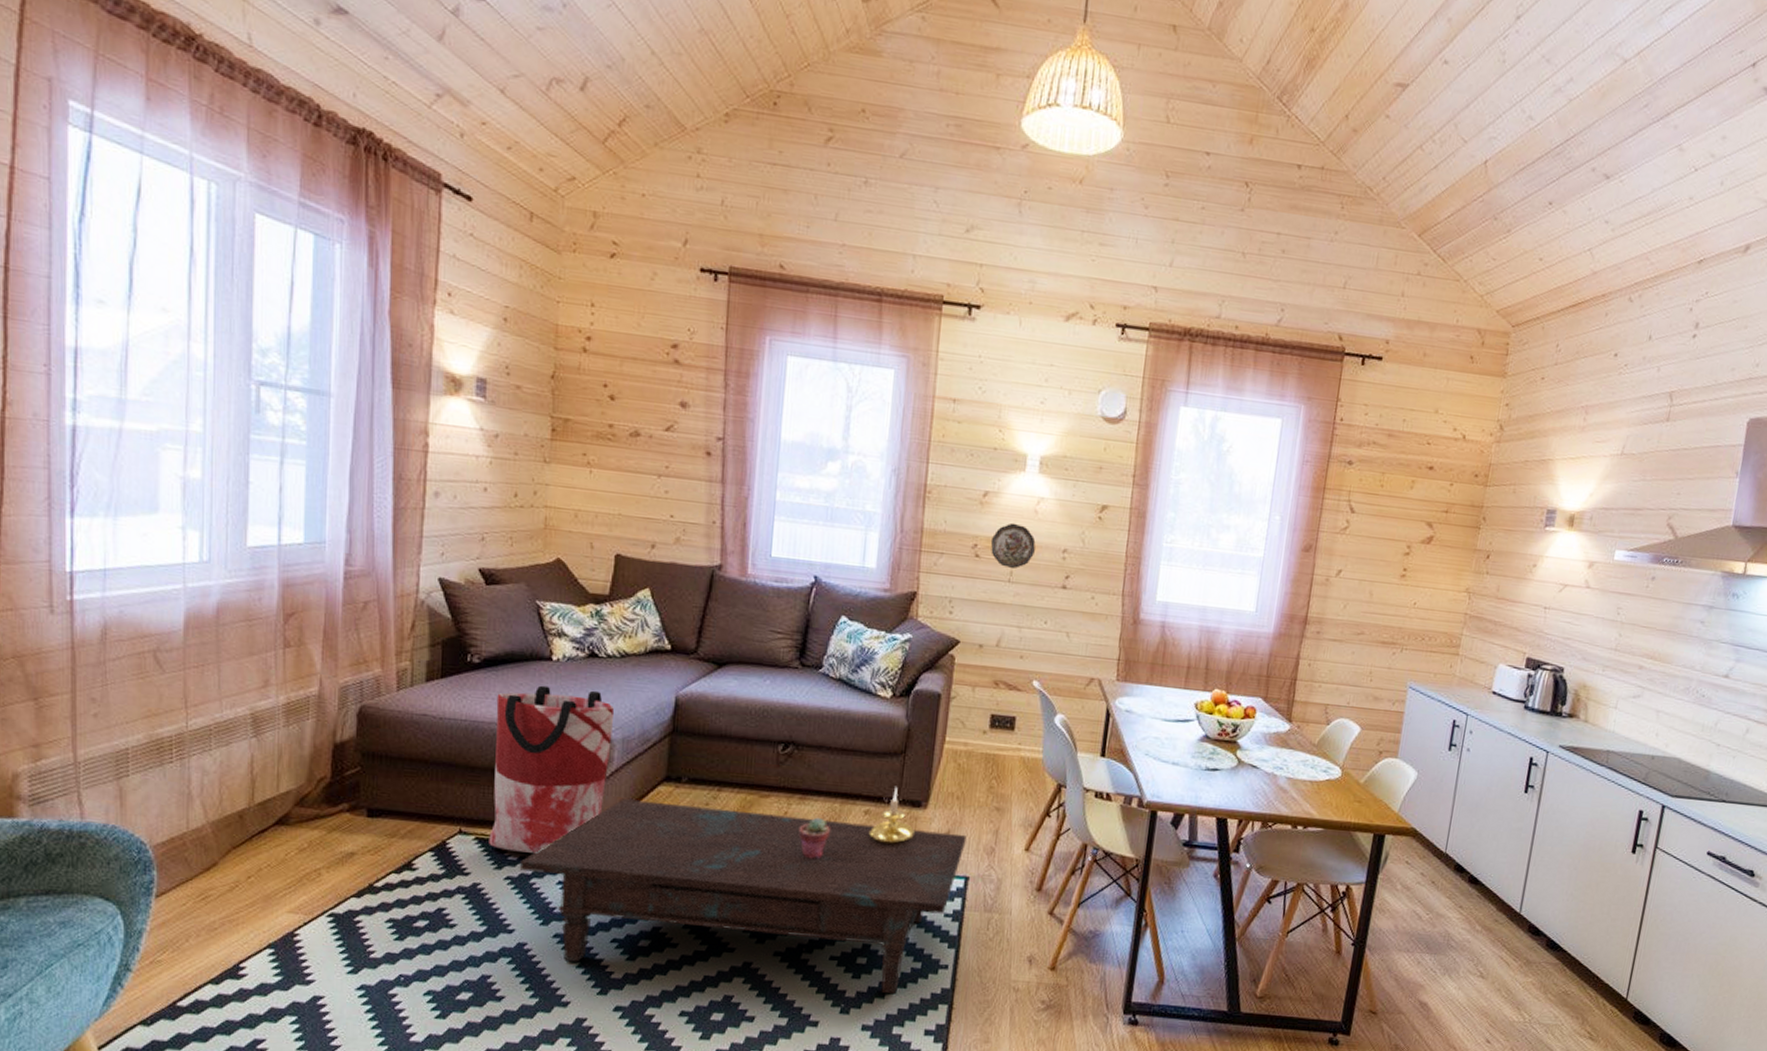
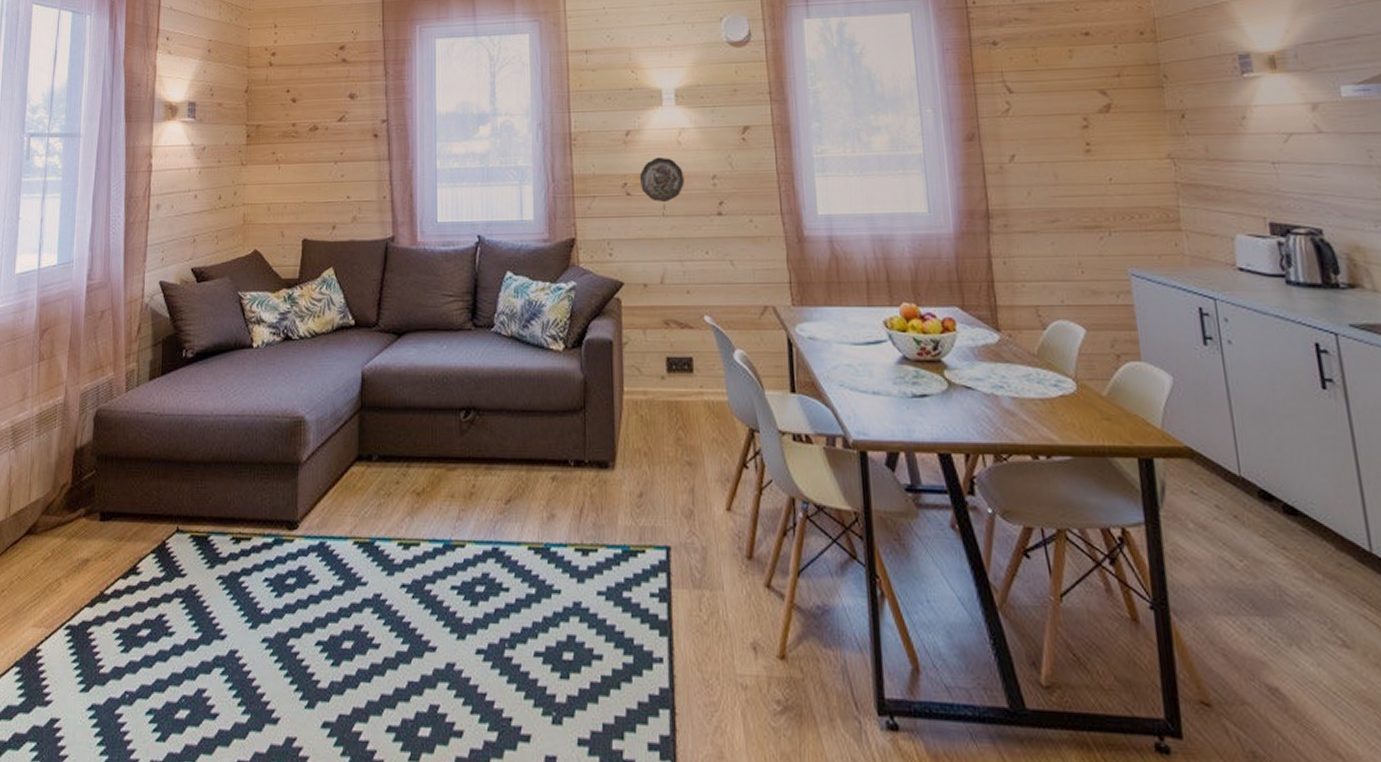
bag: present [489,685,615,853] -> none [202,373,309,549]
coffee table: present [519,799,967,995] -> none [229,483,661,698]
potted succulent: present [798,817,830,859] -> none [488,488,519,537]
candle holder: present [870,787,914,845] -> none [559,448,605,514]

